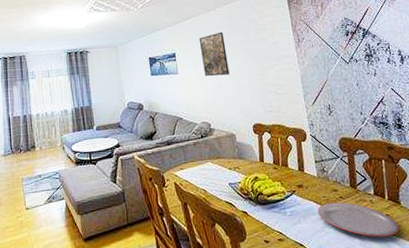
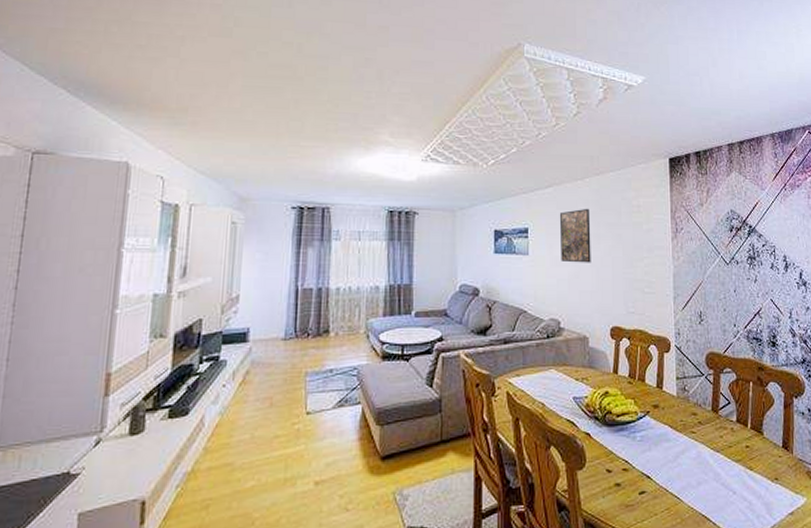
plate: present [317,202,400,238] -> none [672,428,758,473]

